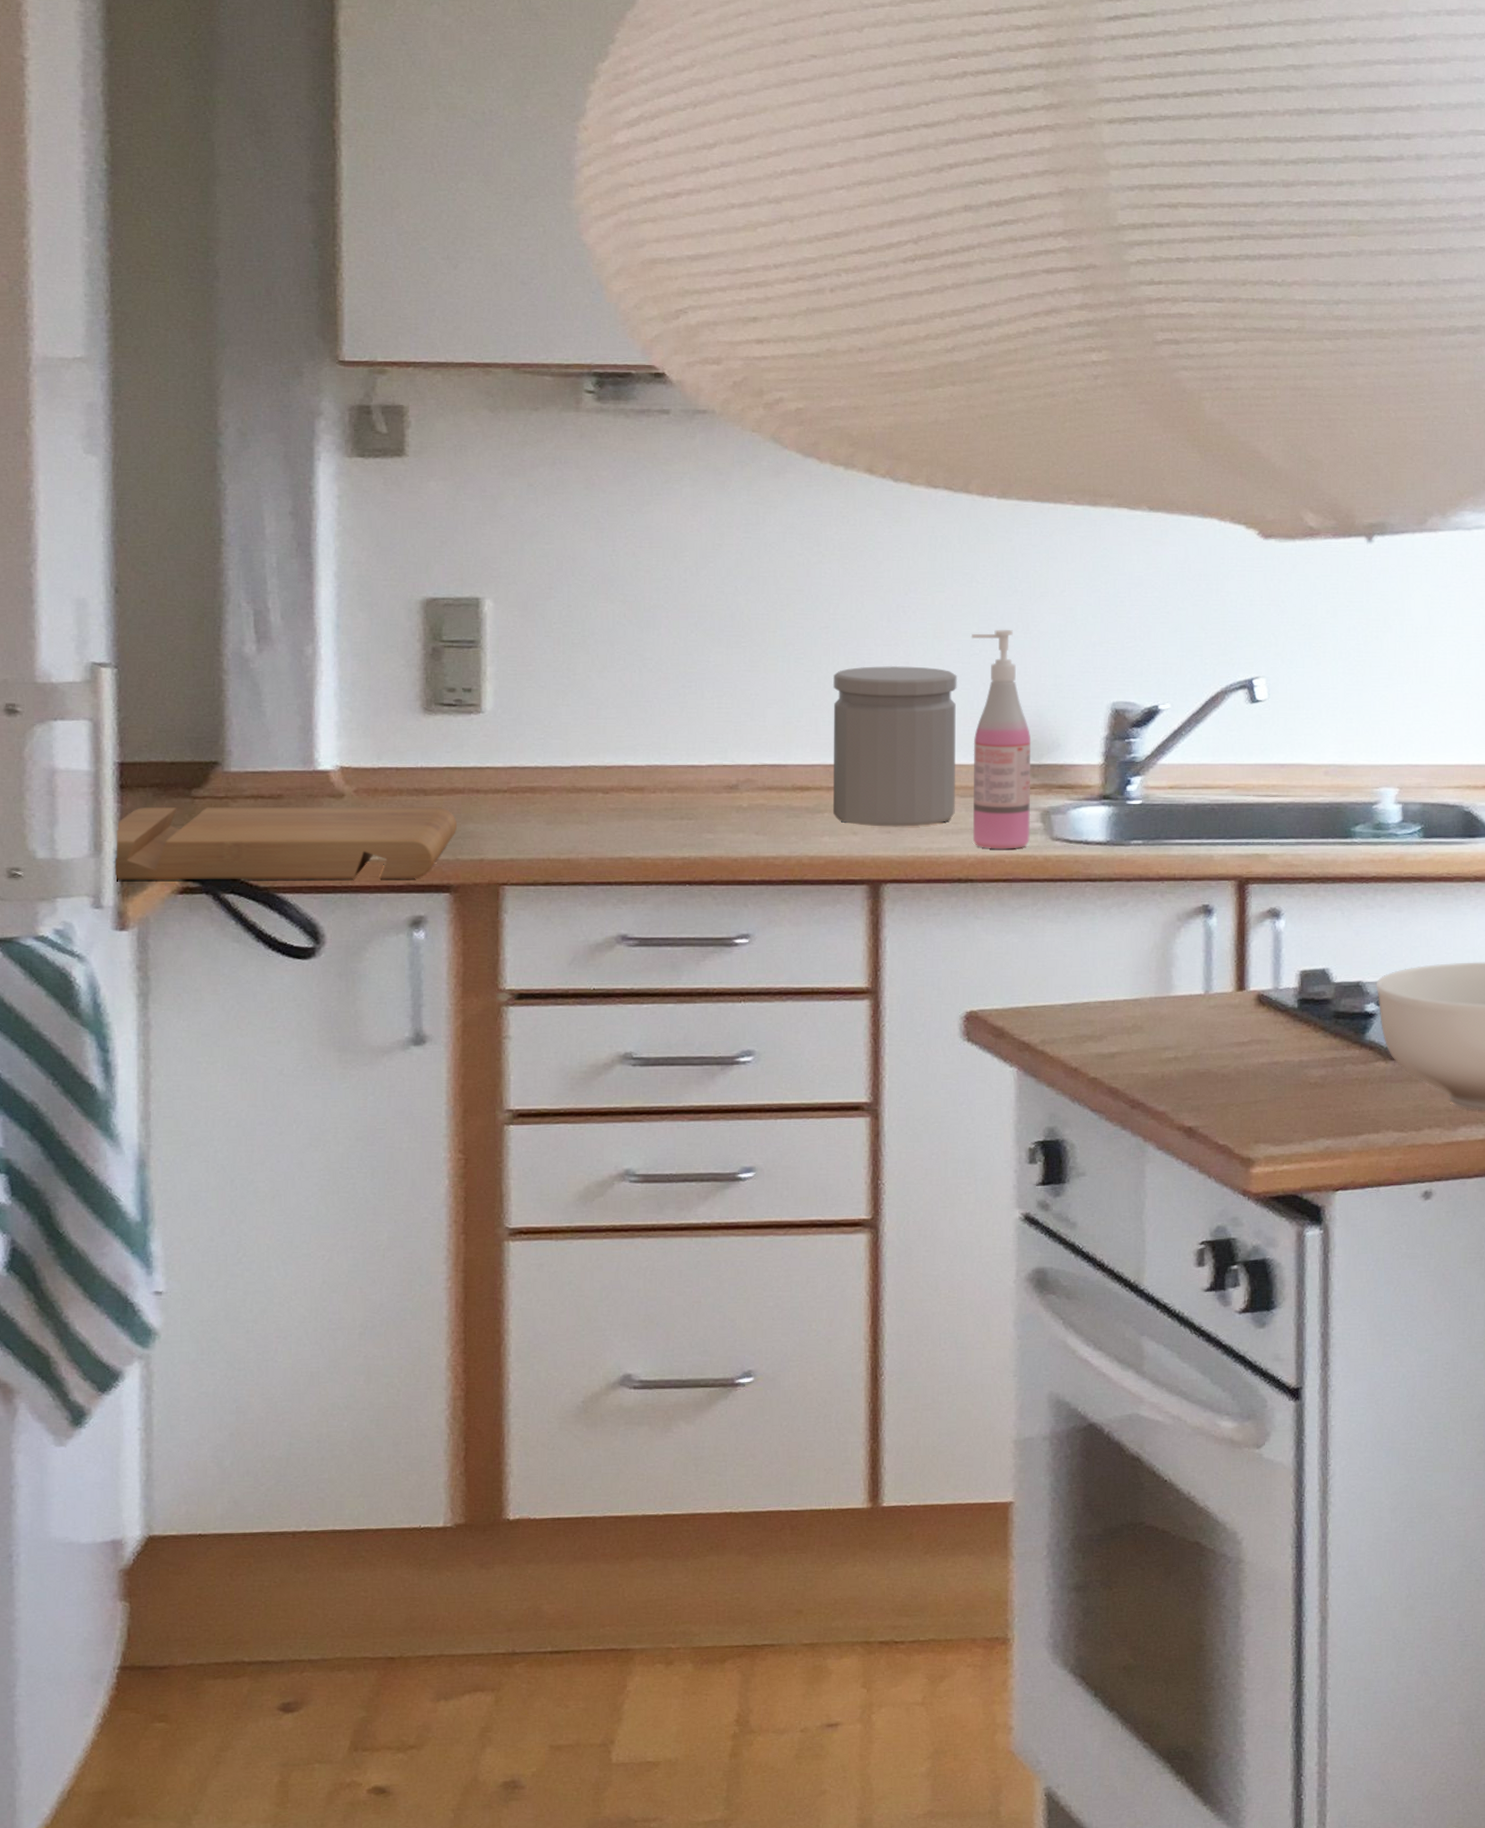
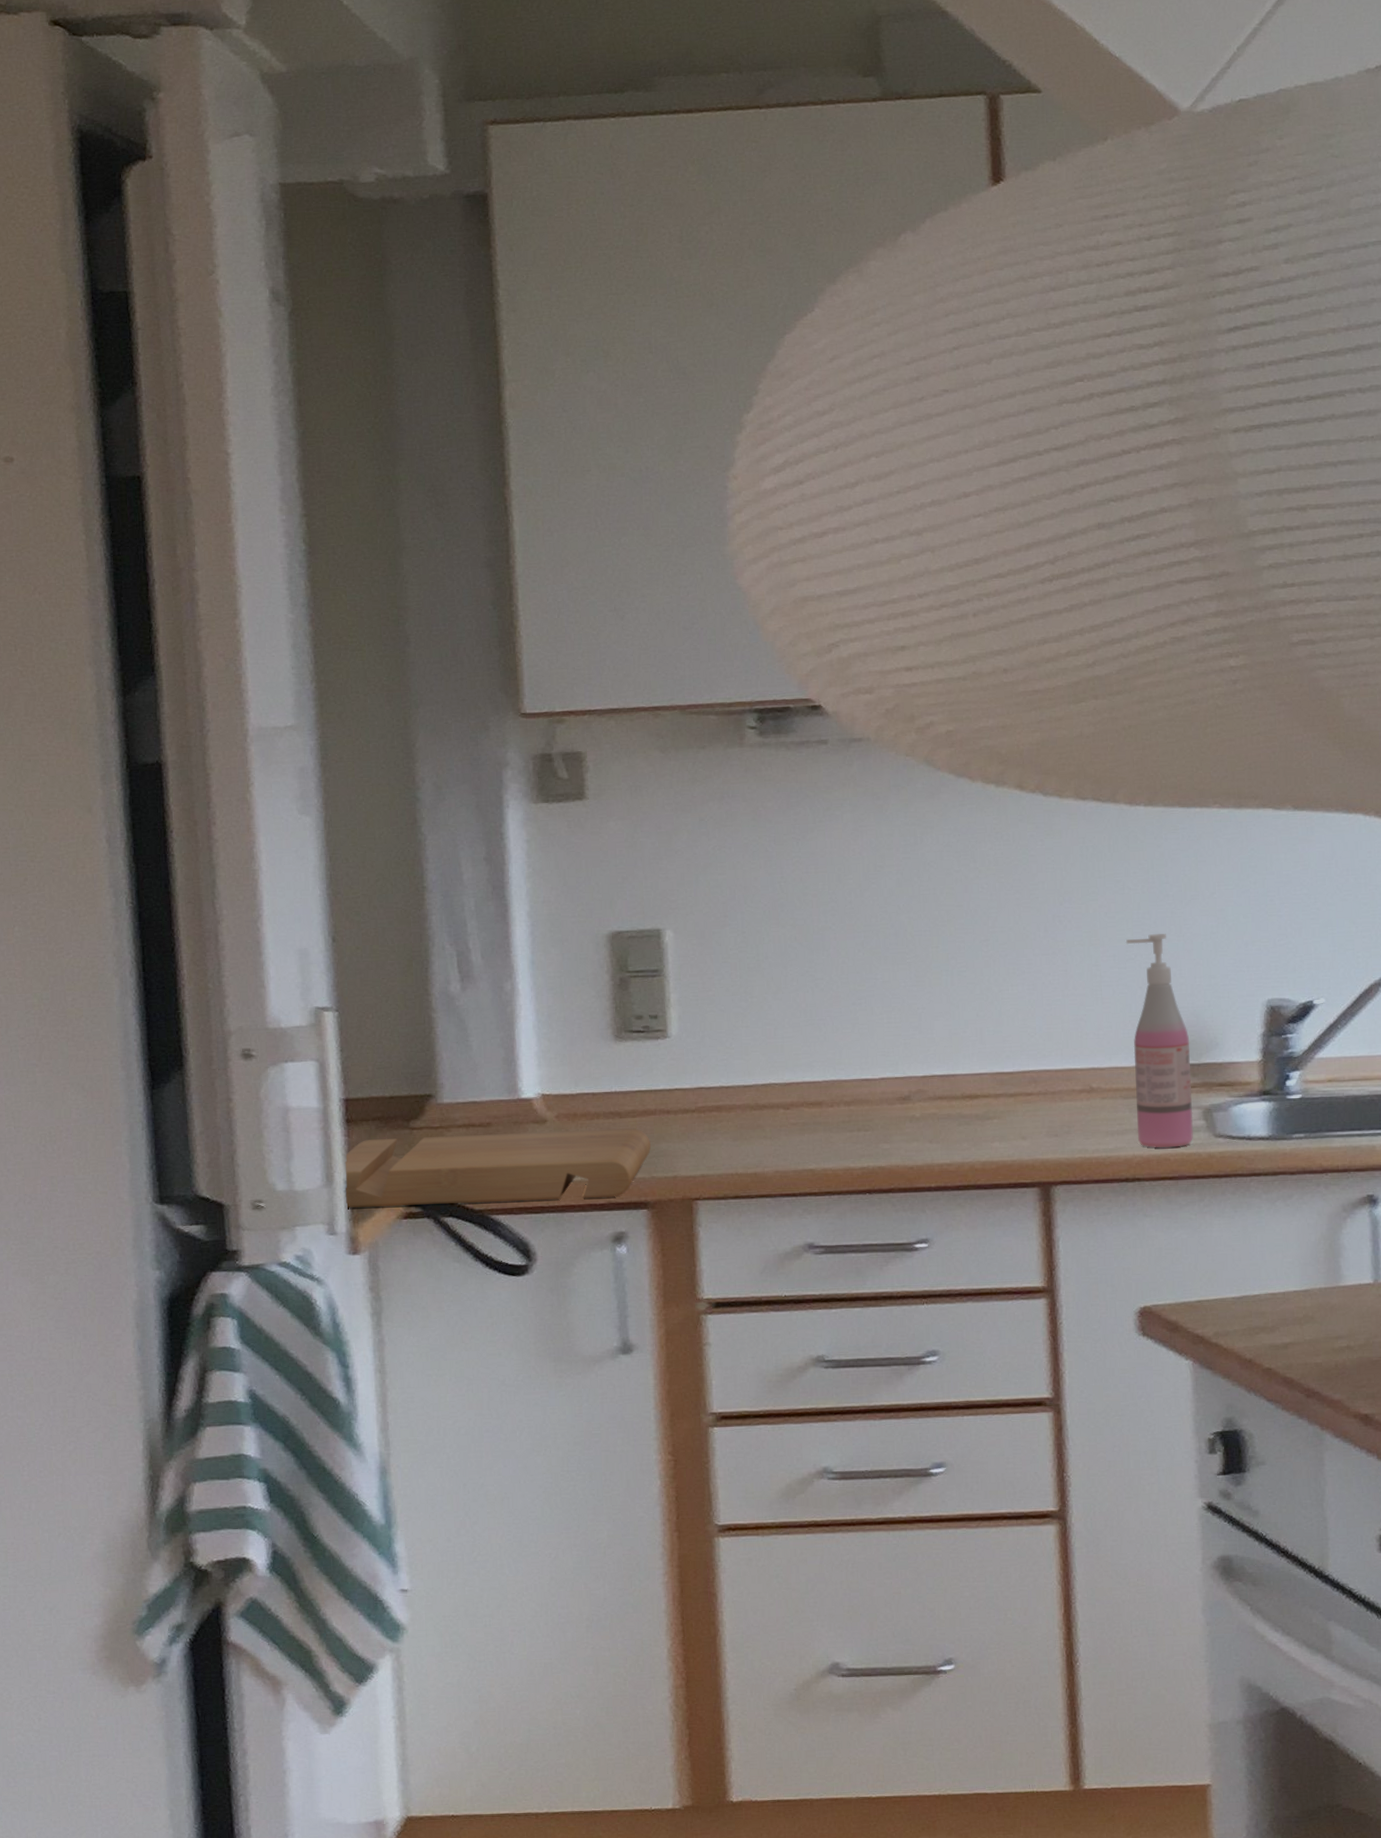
jar: present [832,666,957,827] -> none [995,974,1119,1131]

